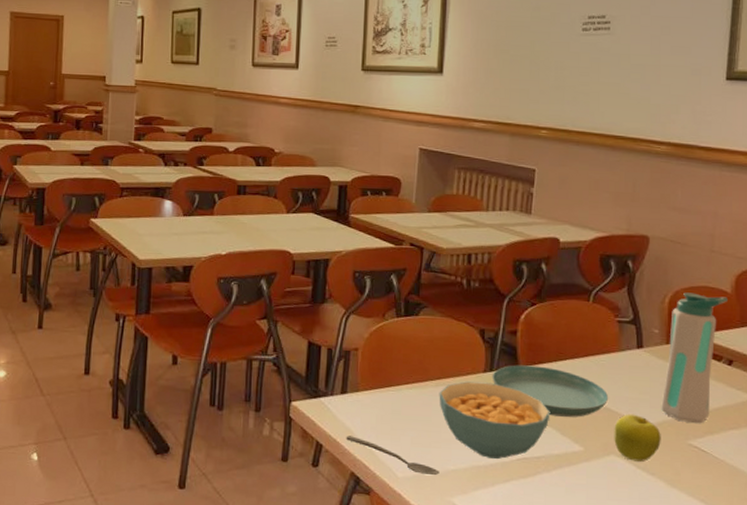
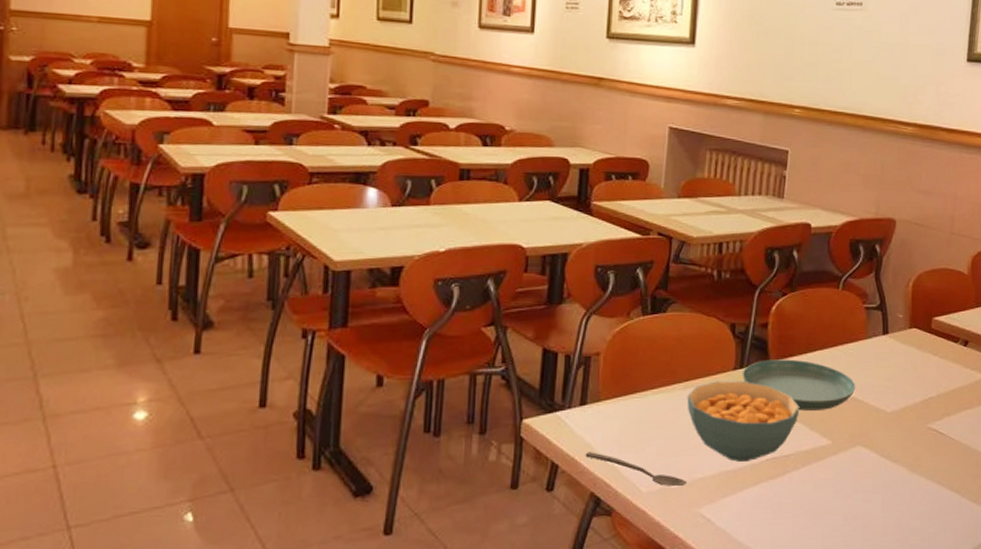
fruit: present [614,414,661,462] -> none [860,402,904,450]
water bottle: present [661,292,728,424] -> none [904,275,965,407]

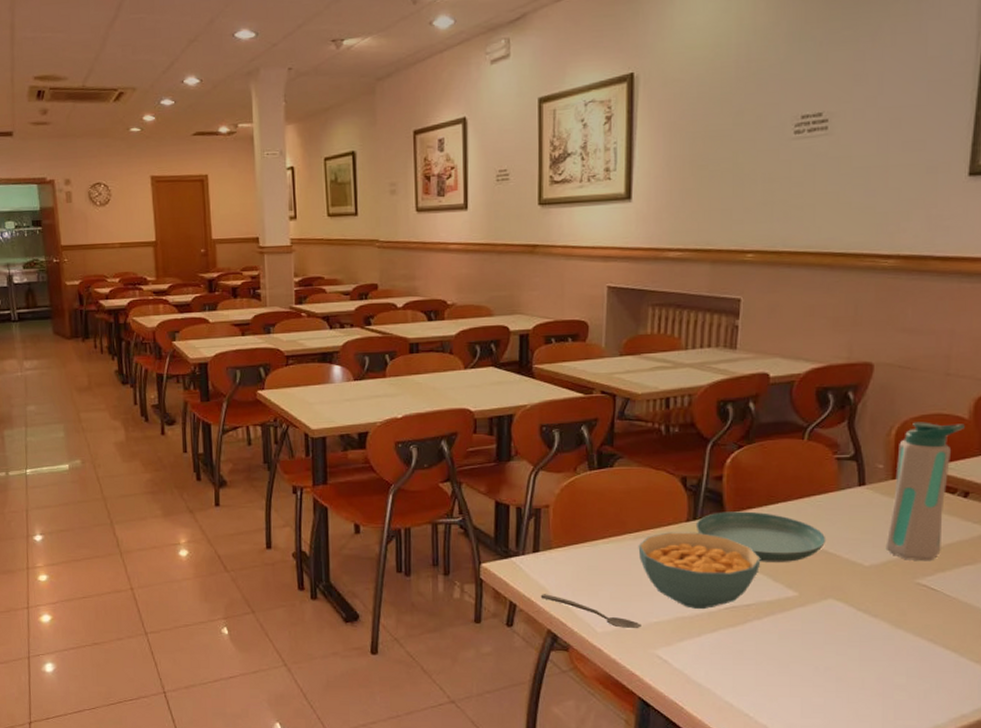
water bottle: none [904,275,965,407] -> present [885,422,965,562]

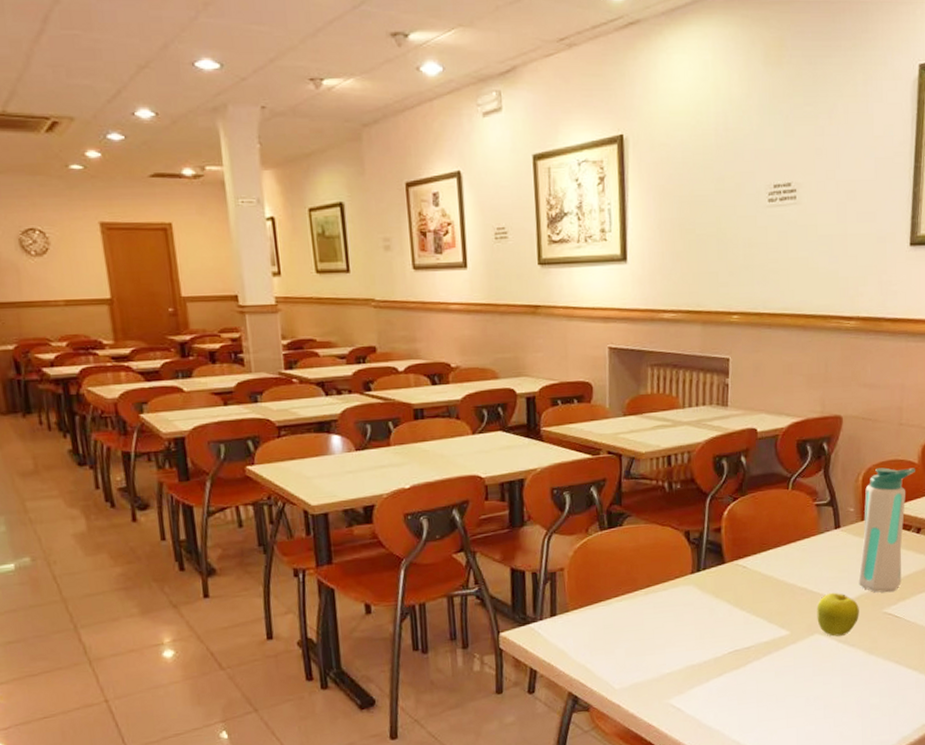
spoon: present [540,594,641,629] -> none [560,657,656,683]
cereal bowl: present [638,532,761,610] -> none [649,583,758,656]
saucer: present [695,511,826,562] -> none [699,559,811,606]
fruit: none [832,555,885,604] -> present [817,592,859,637]

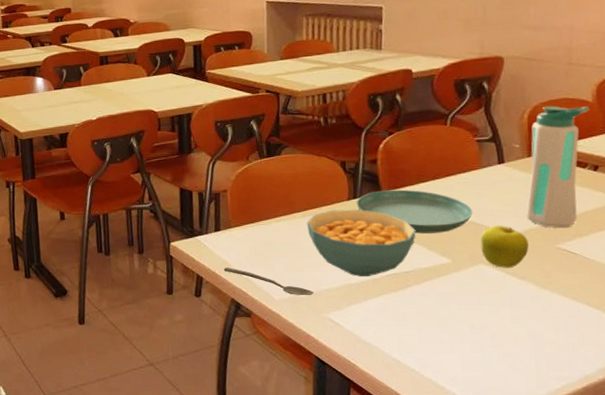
spoon: none [560,657,656,683] -> present [223,267,314,296]
cereal bowl: none [649,583,758,656] -> present [306,209,416,277]
saucer: none [699,559,811,606] -> present [356,189,473,234]

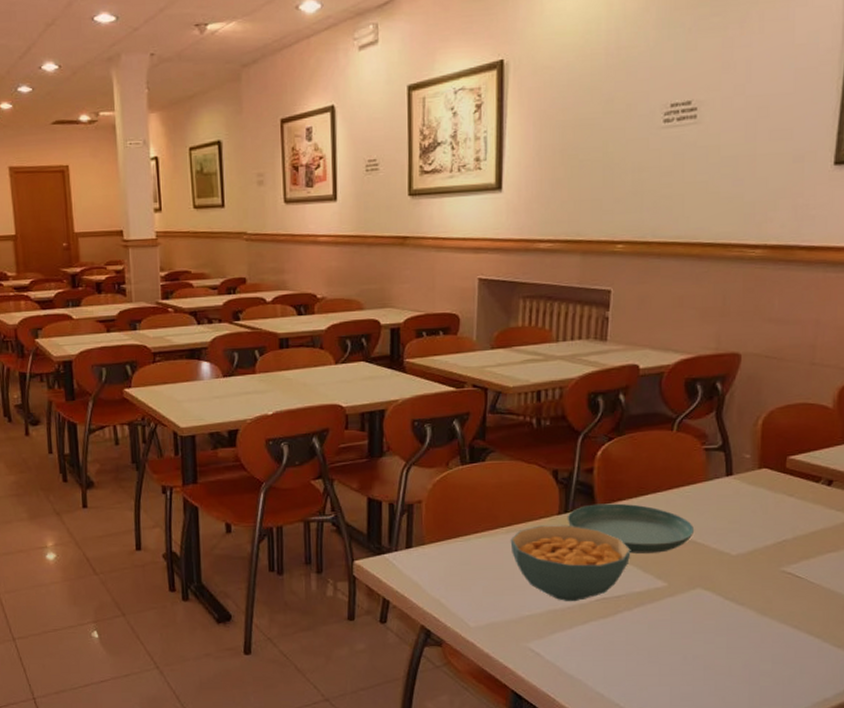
spoon: present [223,267,314,296] -> none [413,590,514,623]
fruit: present [480,225,529,268] -> none [700,545,752,593]
water bottle: present [526,106,589,229] -> none [752,411,829,550]

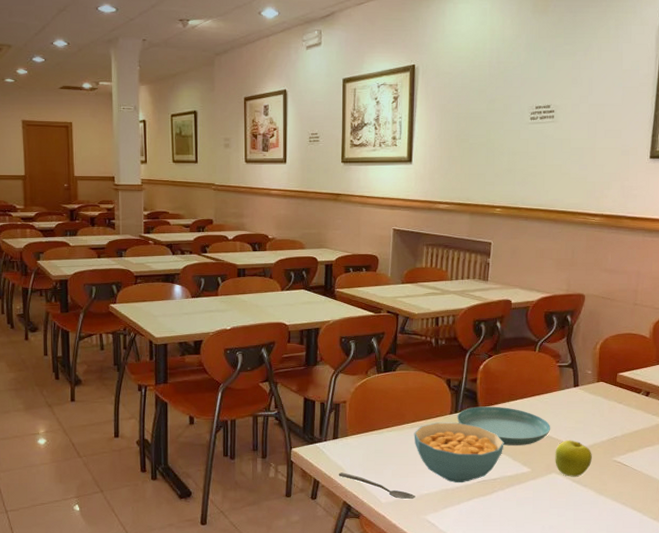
spoon: none [413,590,514,623] -> present [338,472,416,500]
fruit: none [700,545,752,593] -> present [555,440,592,477]

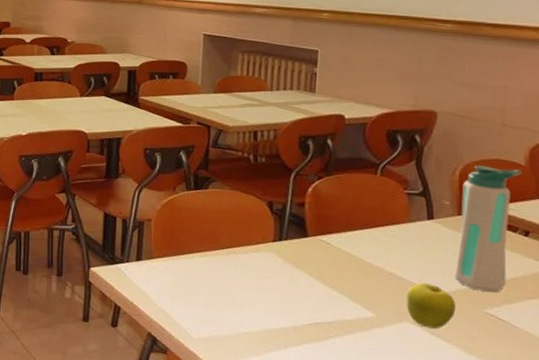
spoon: present [338,472,416,500] -> none [142,299,233,338]
cereal bowl: present [414,422,504,483] -> none [230,250,341,324]
saucer: present [457,406,551,446] -> none [281,235,400,285]
water bottle: none [592,339,647,444] -> present [454,165,522,293]

